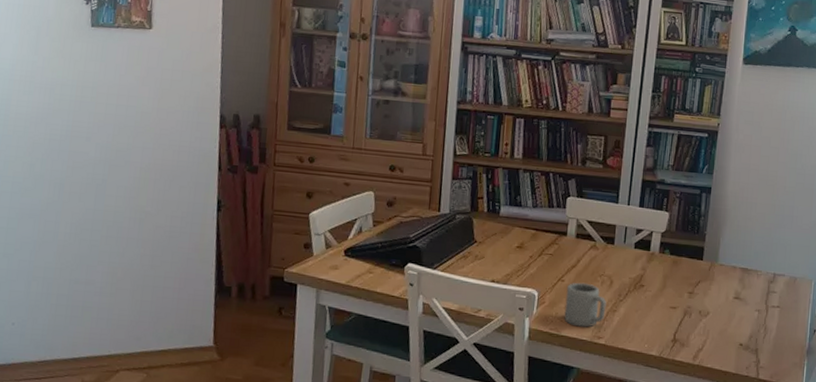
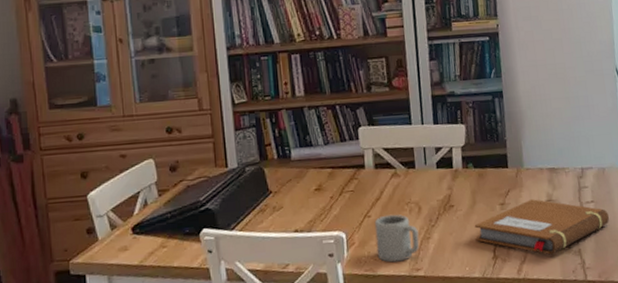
notebook: none [659,293,791,349] -> present [474,199,609,255]

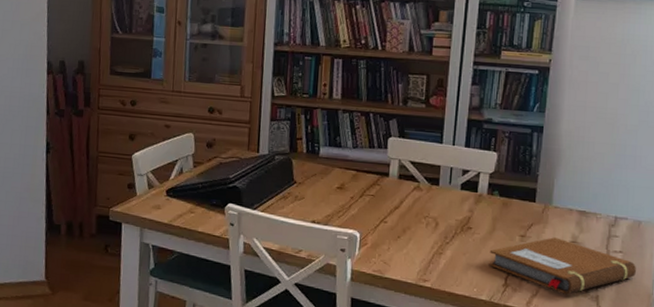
cup: present [374,214,419,263] -> none [387,224,432,270]

